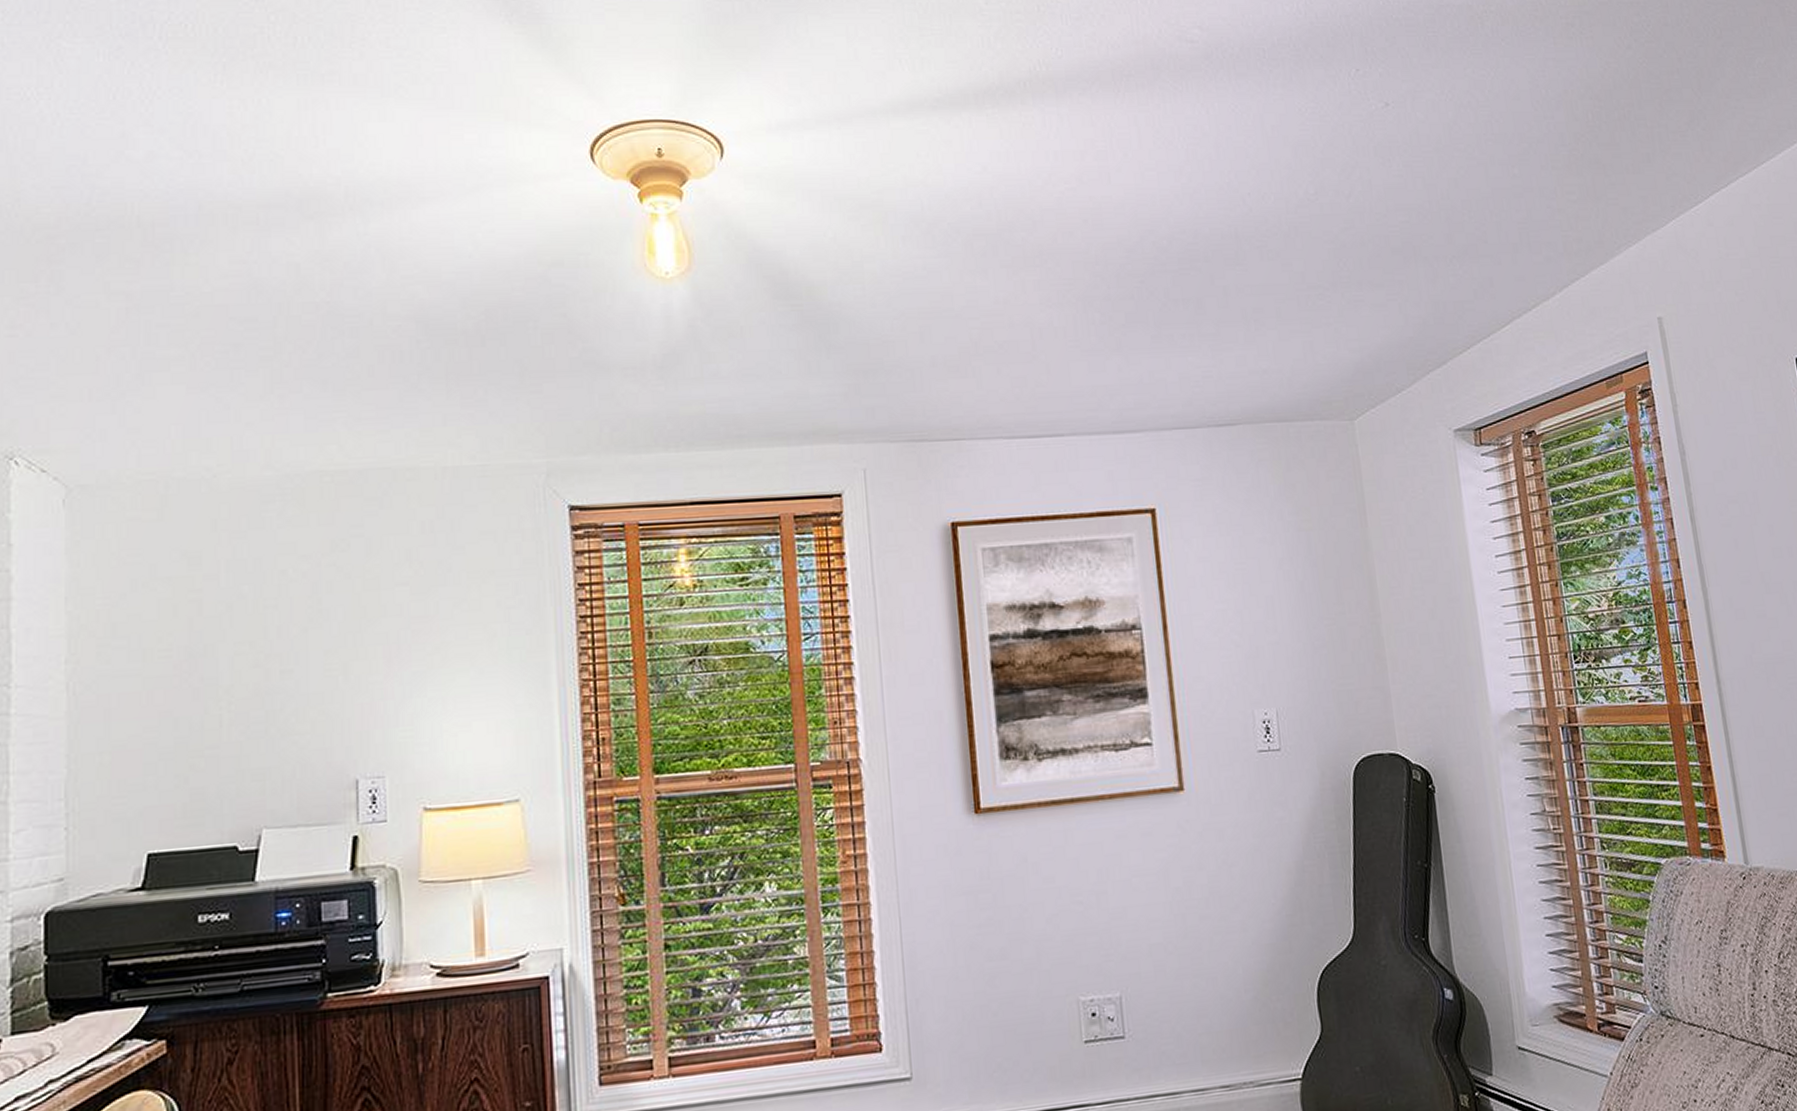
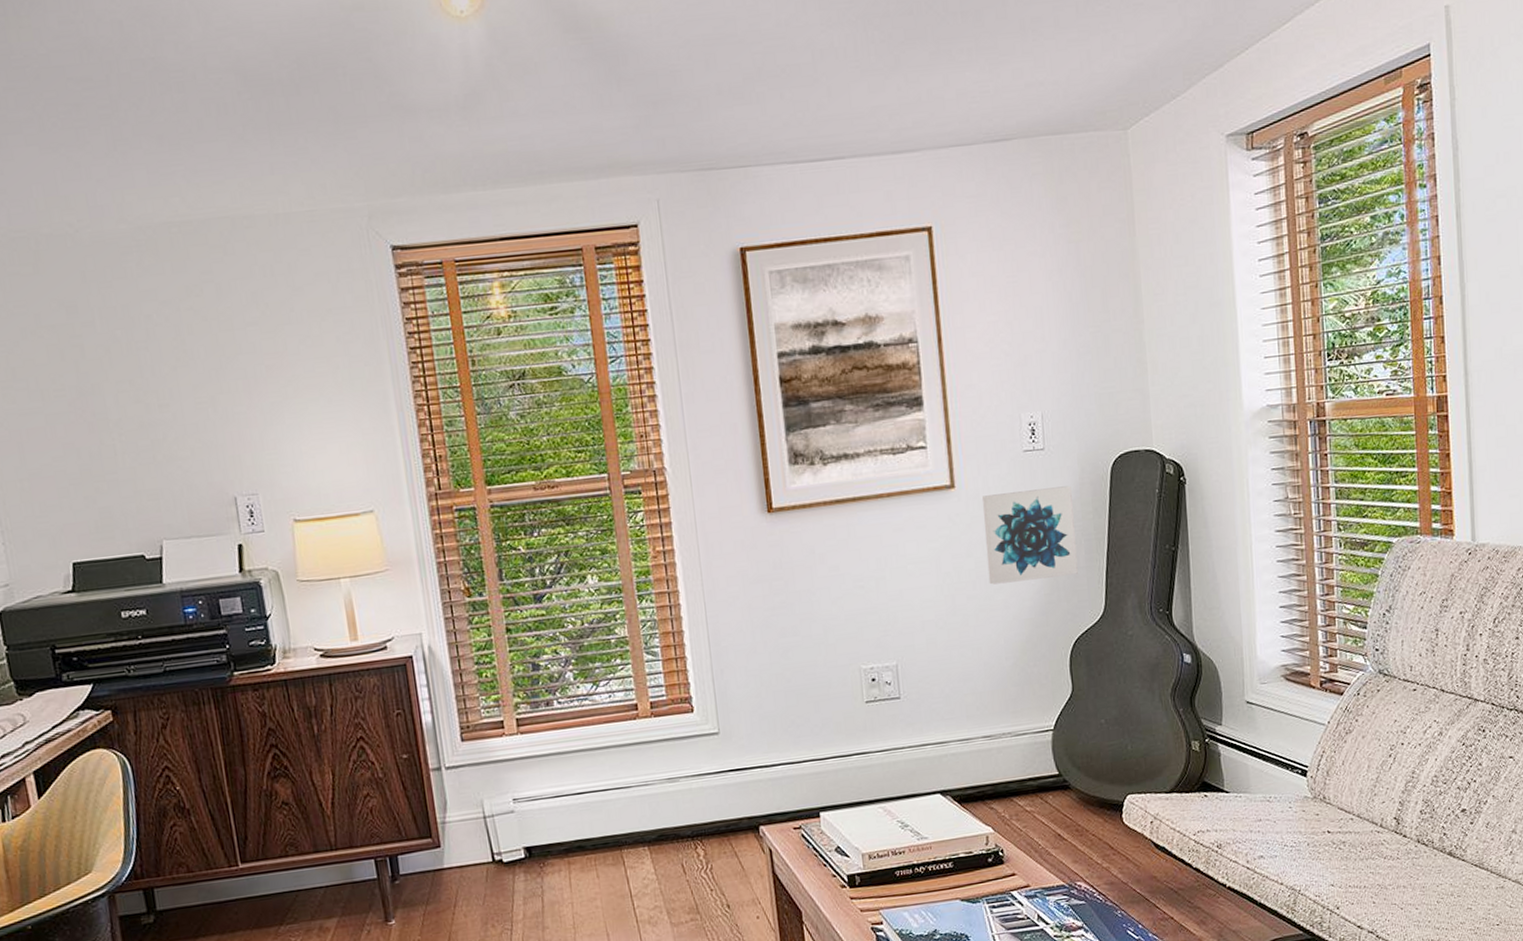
wall art: none [1214,791,1323,903] -> present [982,485,1078,585]

